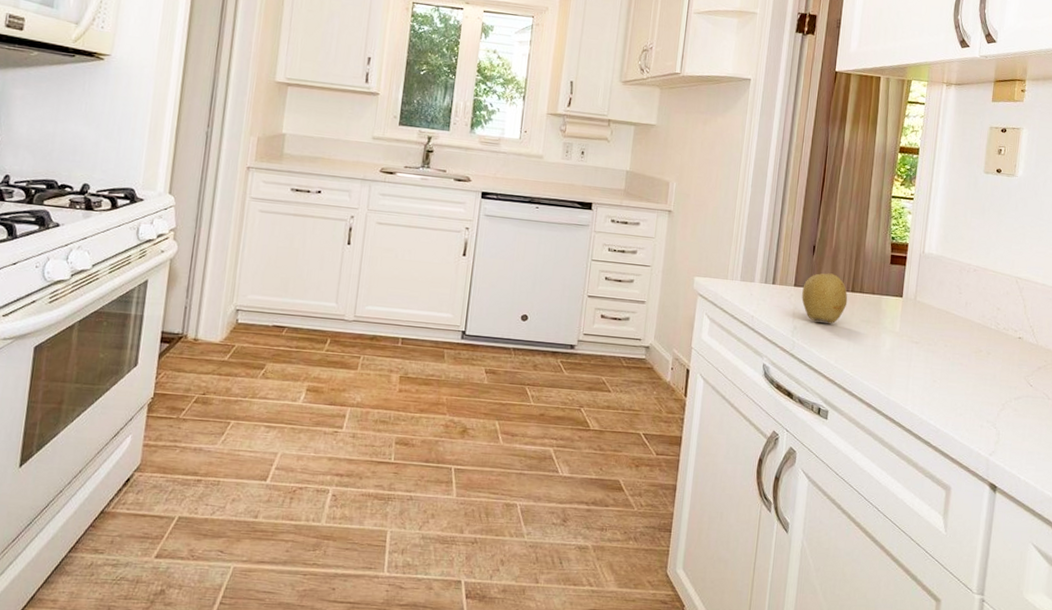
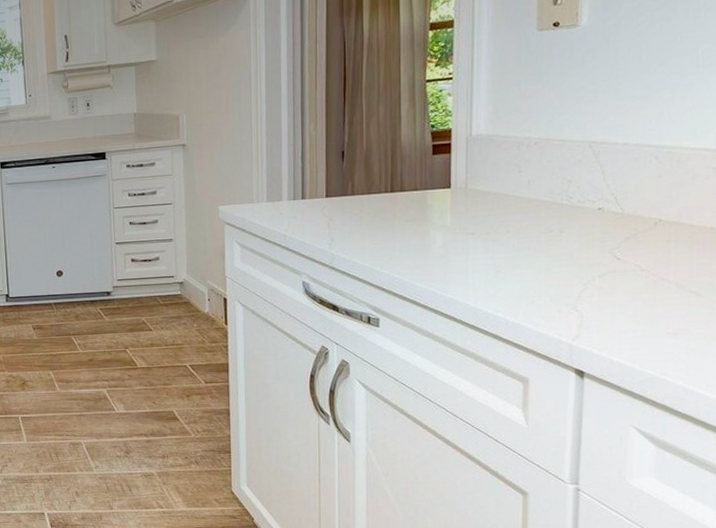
fruit: present [801,273,848,324] -> none [335,177,388,229]

